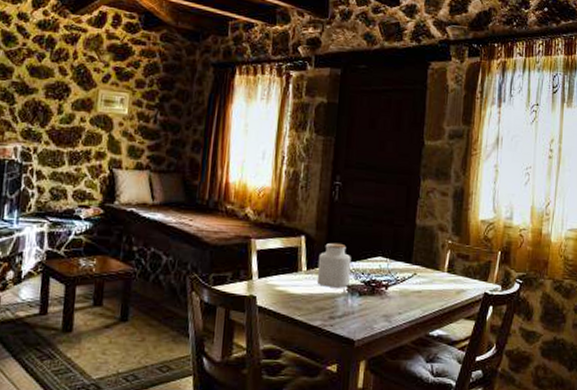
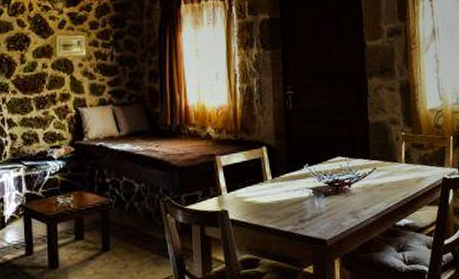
jar: present [316,242,351,288] -> none [281,149,314,192]

